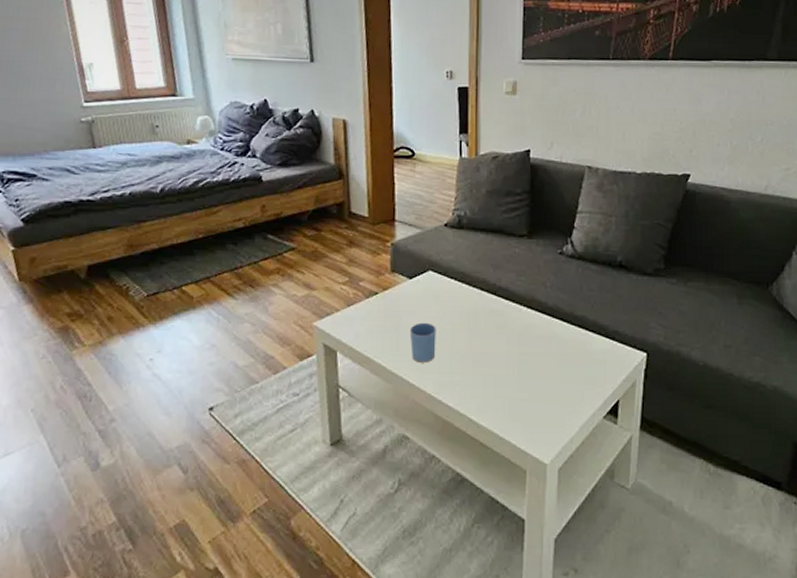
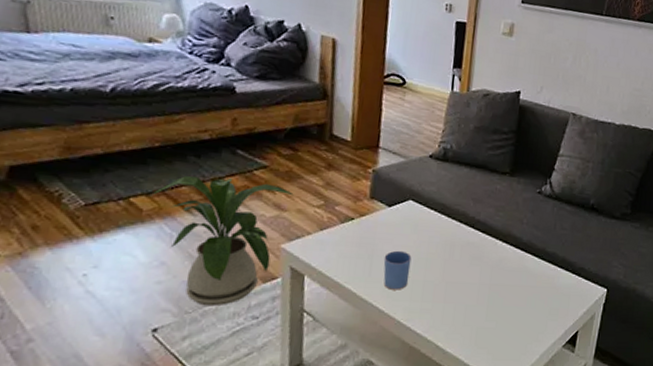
house plant: none [200,262,321,385] -> present [153,176,294,306]

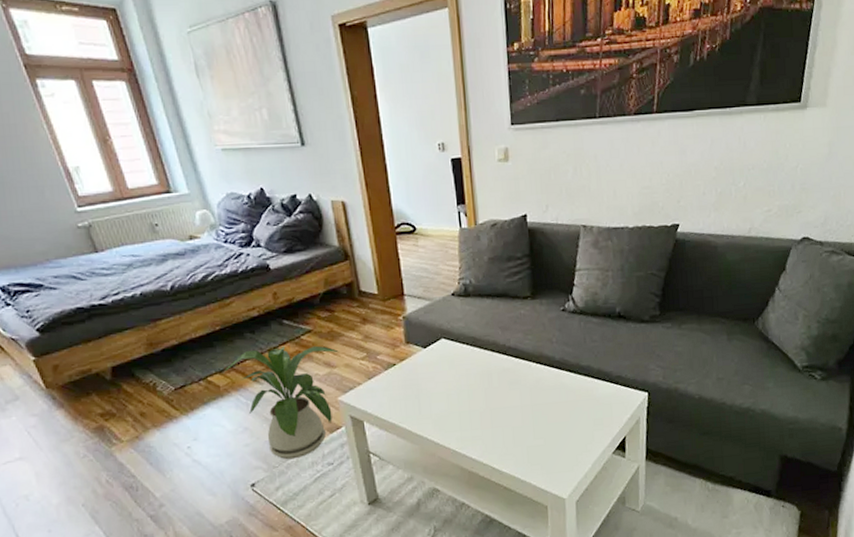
mug: present [383,250,412,290] -> none [429,386,456,423]

